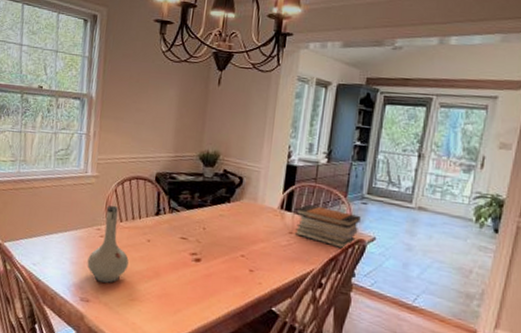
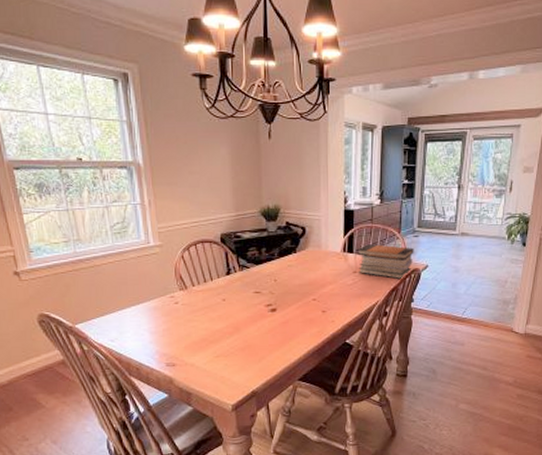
vase: present [87,205,129,283] -> none [166,271,208,346]

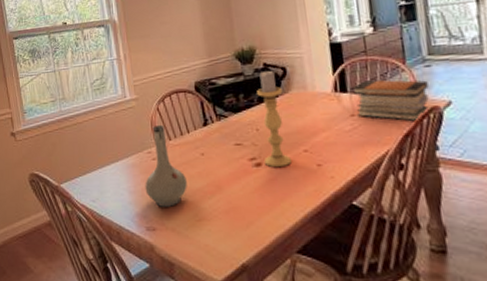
vase: none [166,271,208,346] -> present [145,124,187,207]
candle holder: none [278,228,301,313] -> present [257,70,292,168]

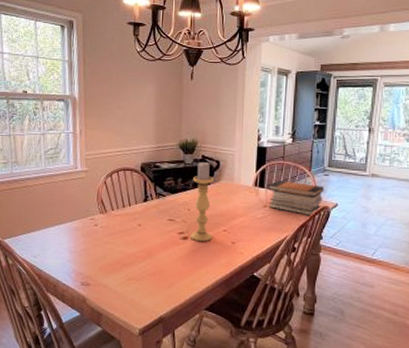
vase: present [145,124,187,207] -> none [84,196,123,267]

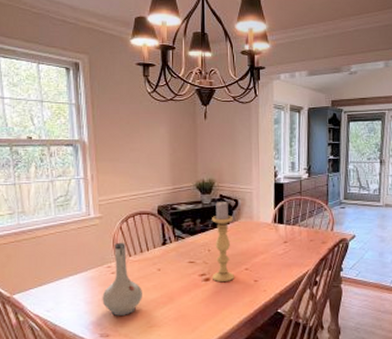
vase: none [84,196,123,267] -> present [102,242,142,316]
book stack: present [268,180,324,215] -> none [288,215,341,248]

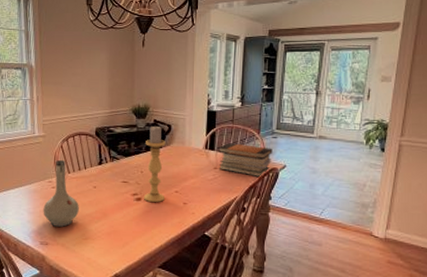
book stack: none [288,215,341,248] -> present [218,143,273,177]

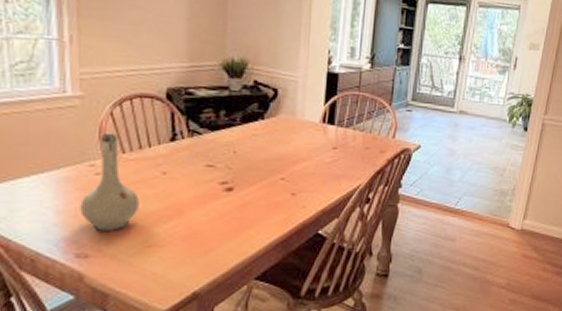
candle holder: present [144,125,166,203] -> none [237,88,270,194]
book stack: present [218,143,273,177] -> none [338,116,406,159]

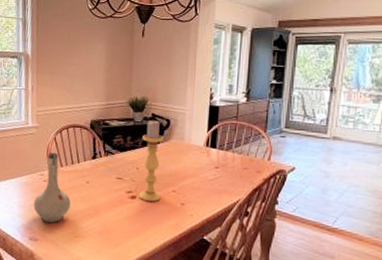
candle holder: none [237,88,270,194] -> present [139,120,164,202]

